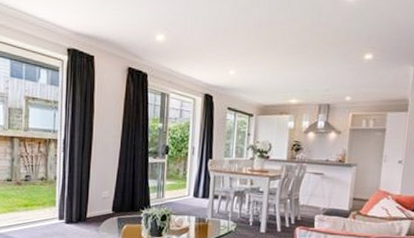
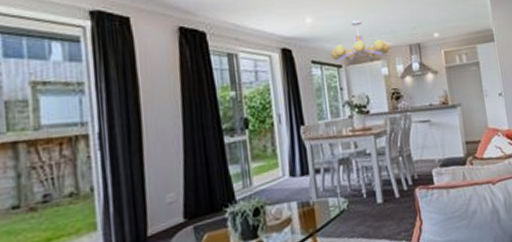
chandelier: none [246,77,300,114] -> present [331,20,390,63]

